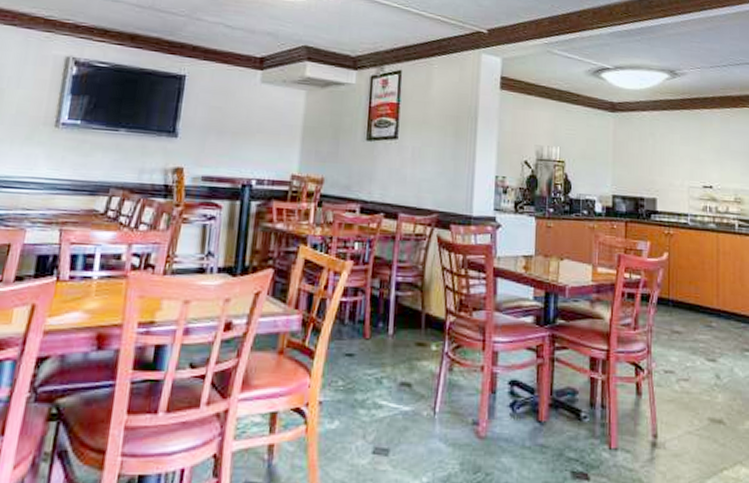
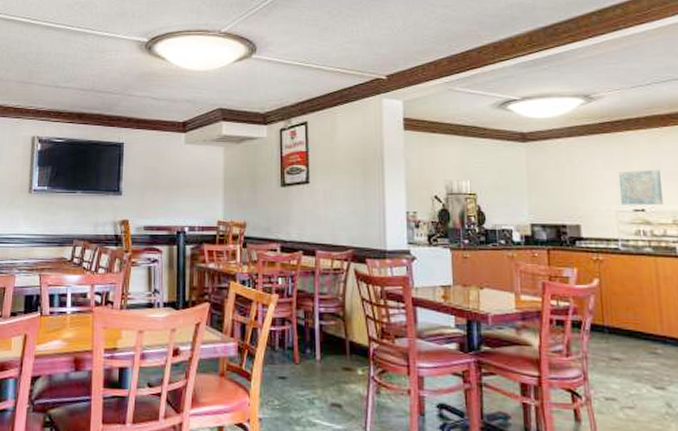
wall art: none [692,148,728,183] -> present [618,169,663,206]

